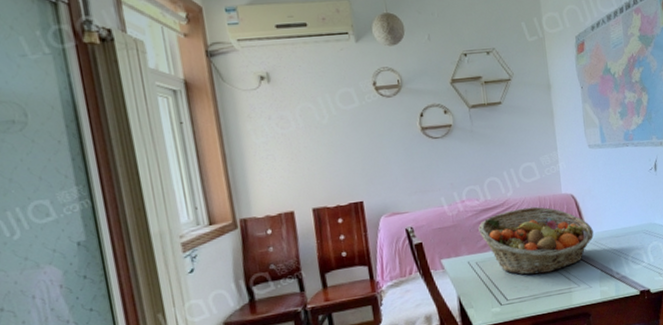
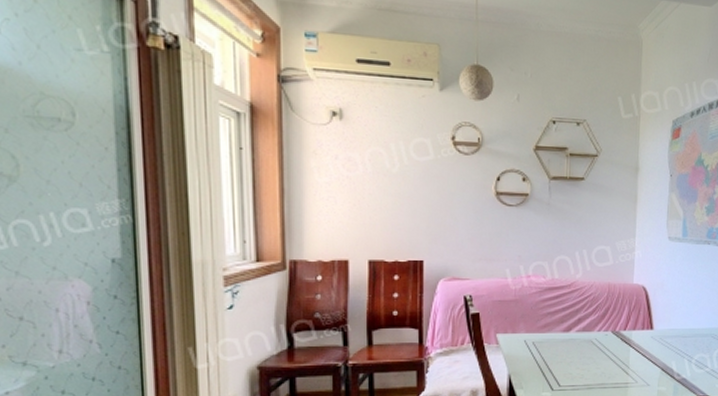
fruit basket: present [478,206,594,275] -> none [541,292,661,364]

